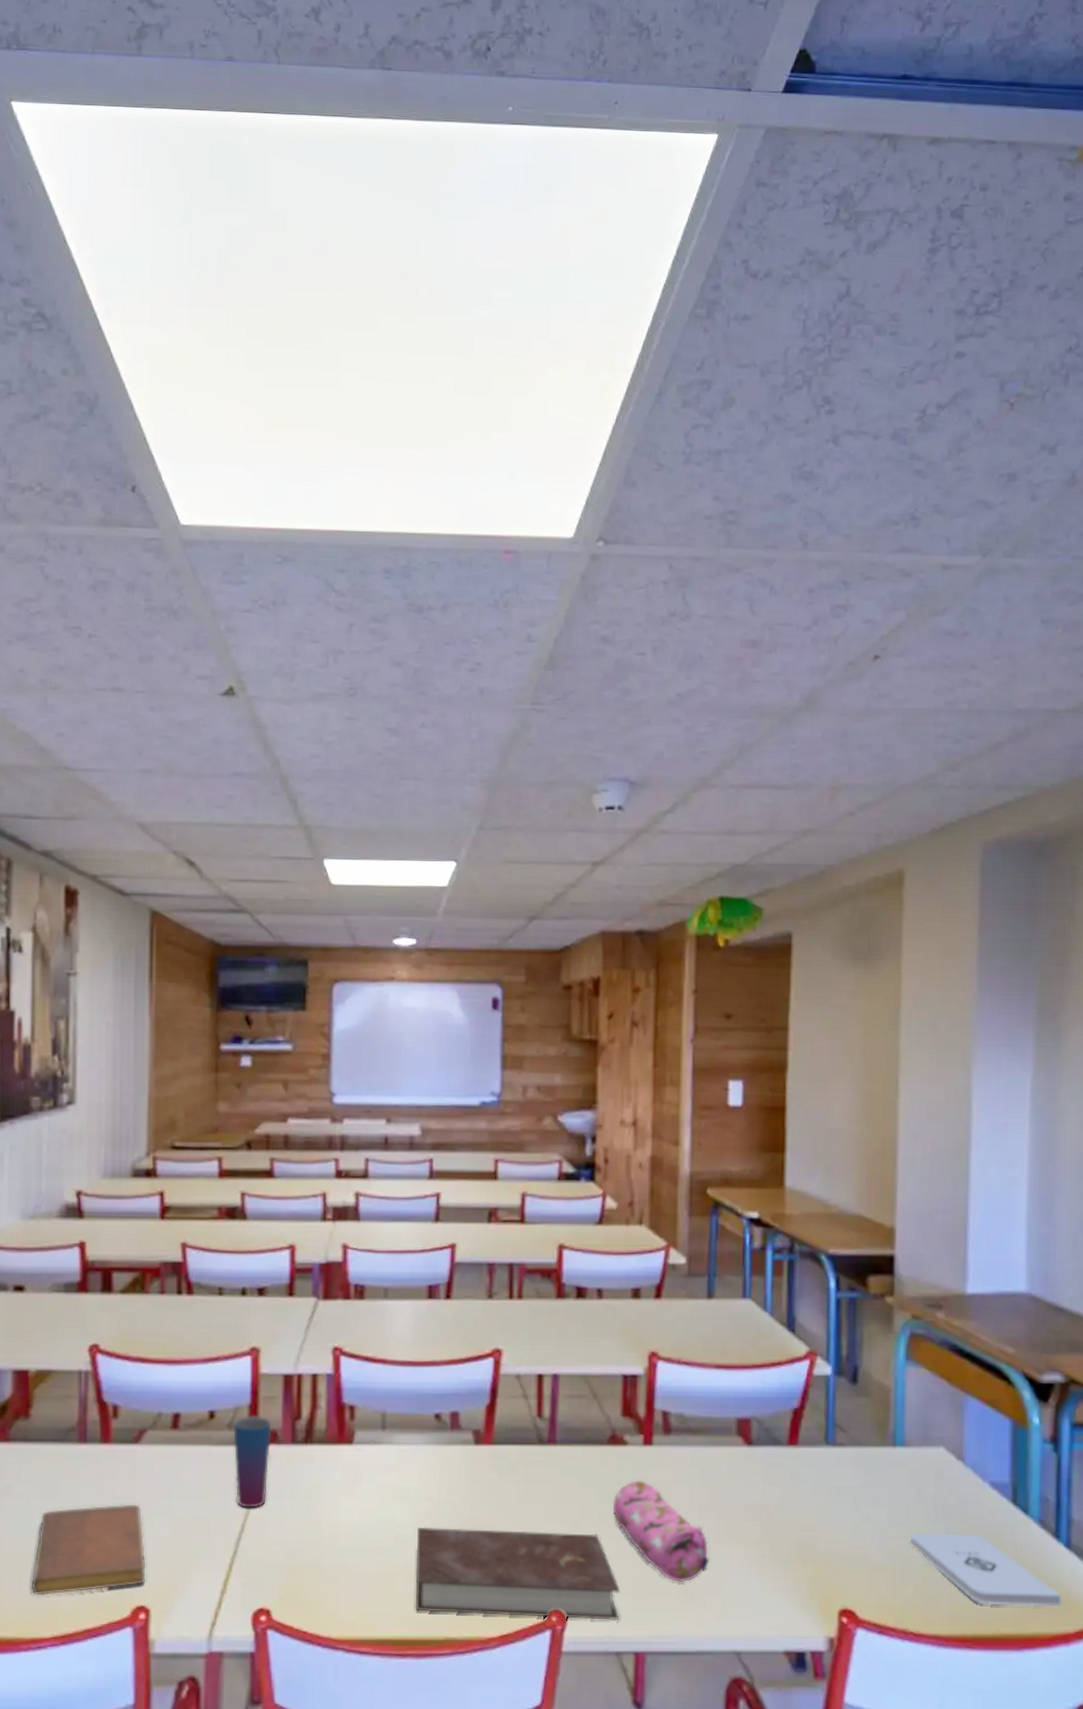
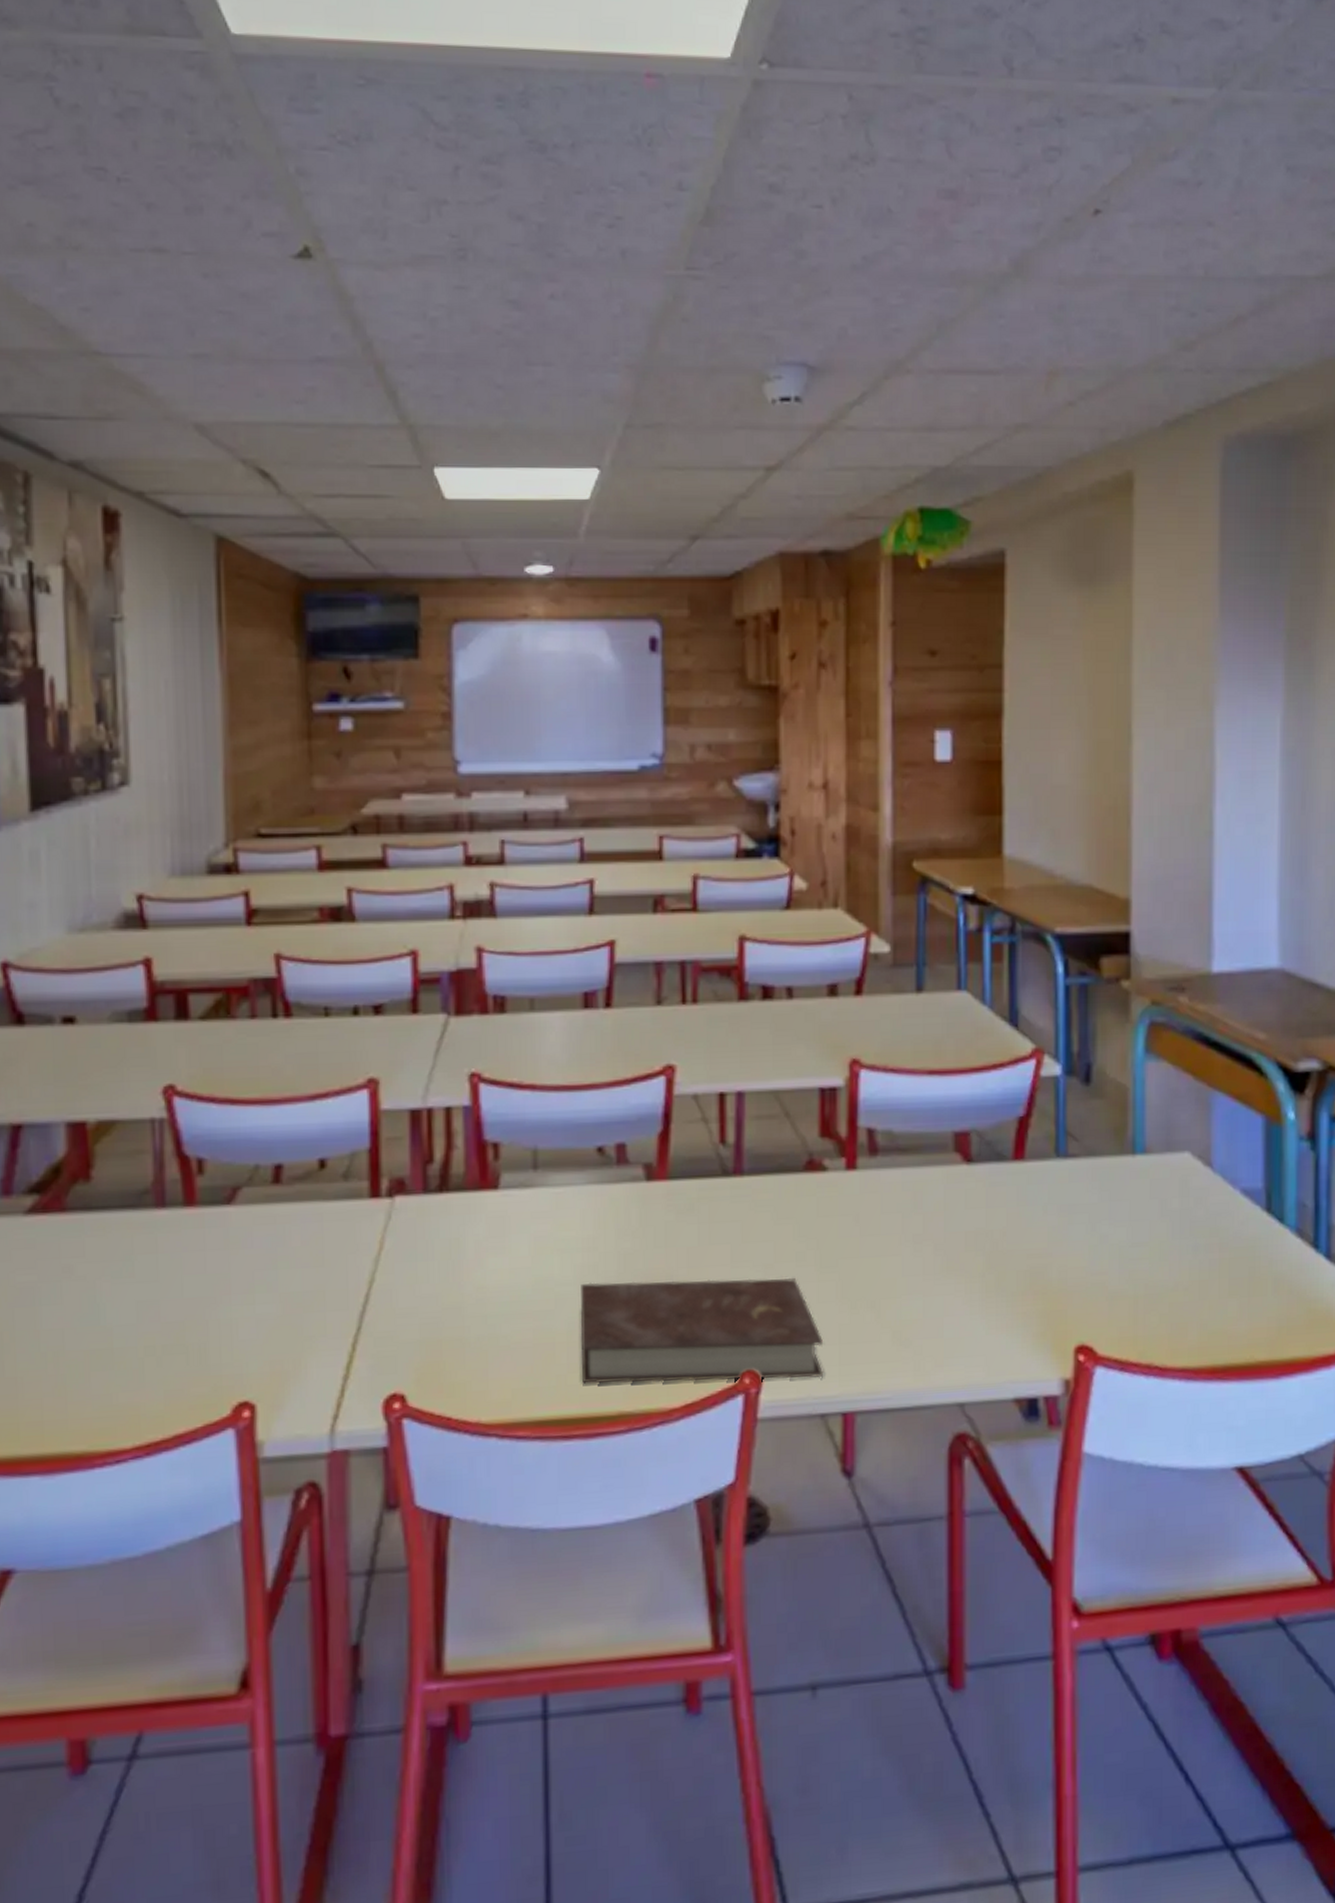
notebook: present [31,1504,146,1596] -> none [103,1278,249,1399]
cup: present [232,1416,272,1508] -> none [348,1161,398,1275]
pencil case: present [612,1480,710,1583] -> none [811,1211,927,1328]
notepad: present [909,1533,1062,1607] -> none [1153,1249,1322,1329]

